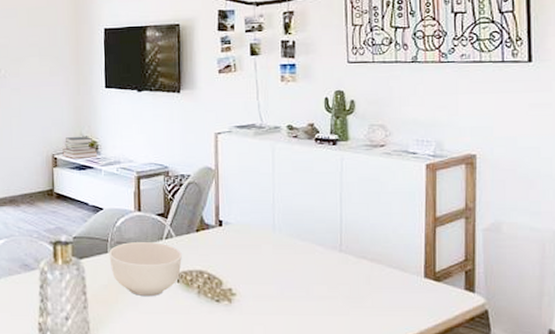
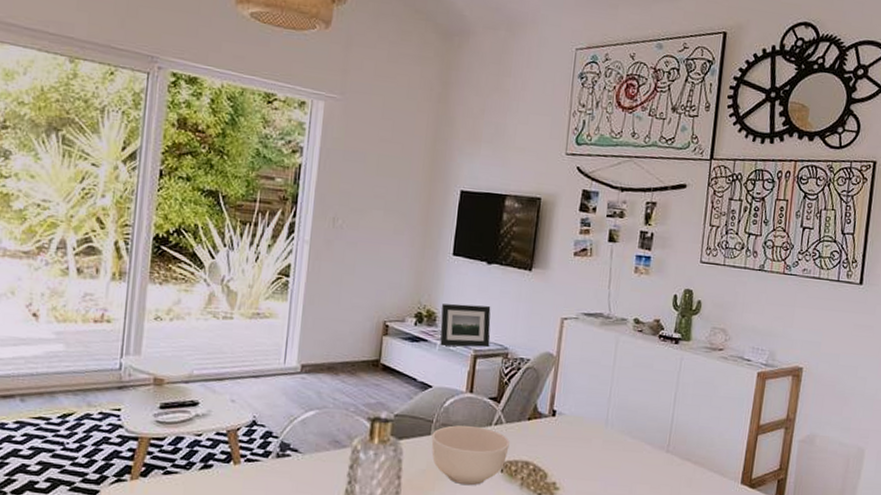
books: present [62,136,98,160] -> none [395,304,435,330]
picture frame: none [101,130,151,172] -> present [440,303,491,348]

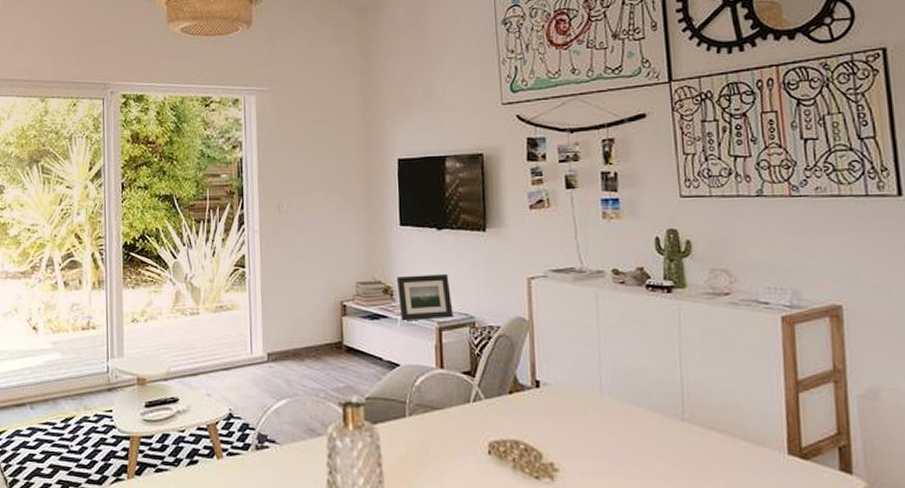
books: none [395,304,435,330] -> present [352,280,393,307]
bowl: present [431,425,510,486] -> none [407,404,493,471]

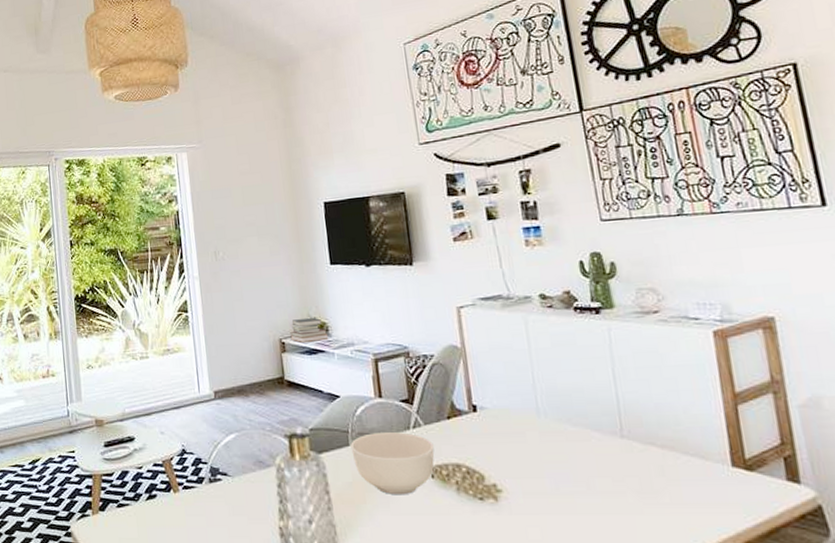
picture frame: present [396,274,454,322] -> none [330,308,388,355]
bowl: none [407,404,493,471] -> present [350,431,435,495]

